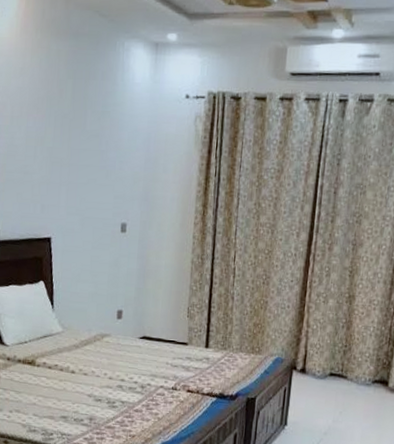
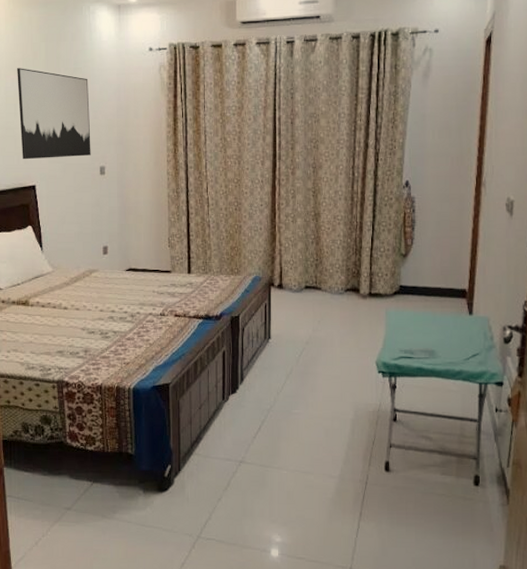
wall art: none [39,106,116,211] -> present [17,68,91,160]

